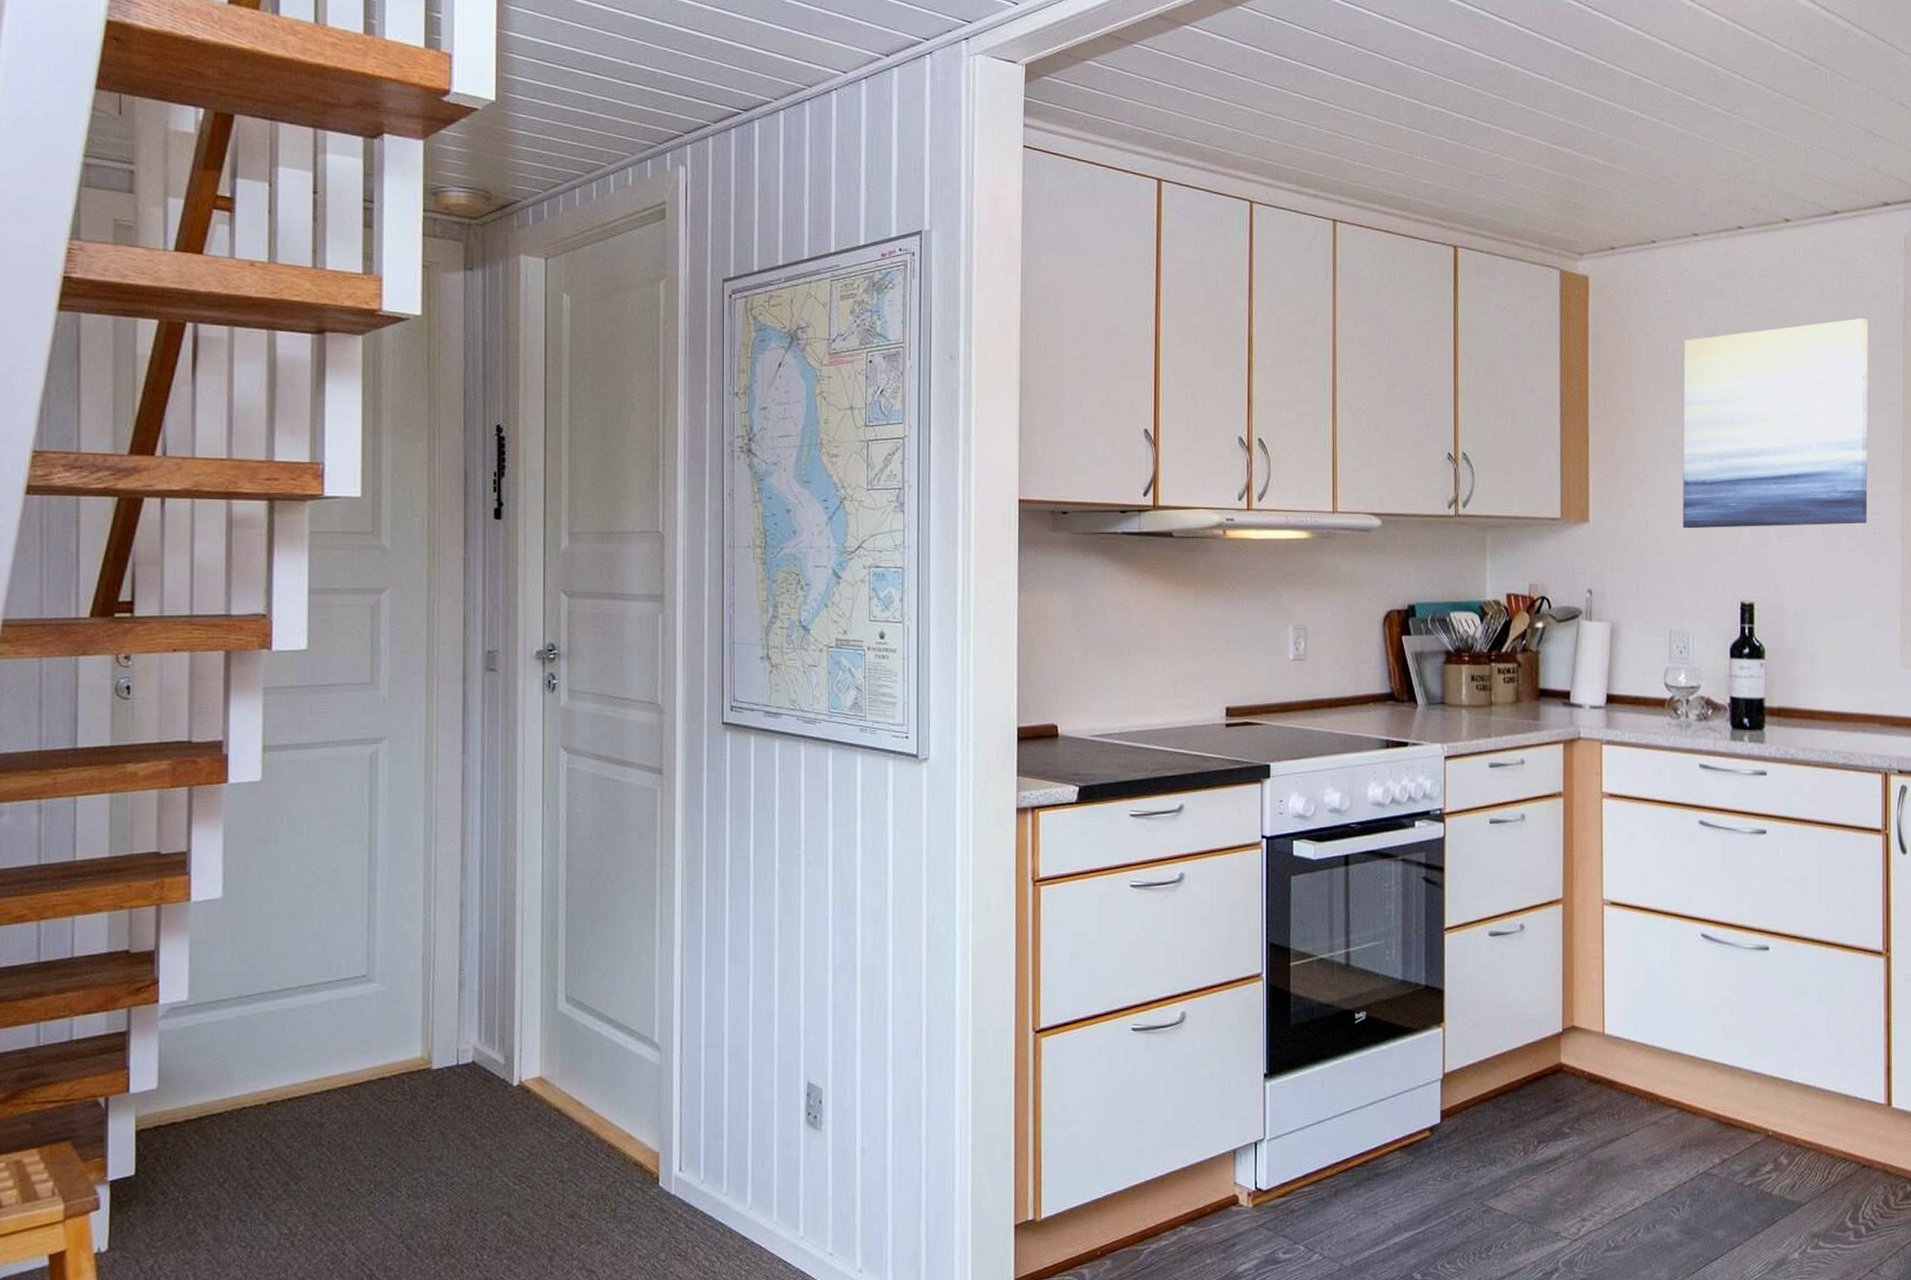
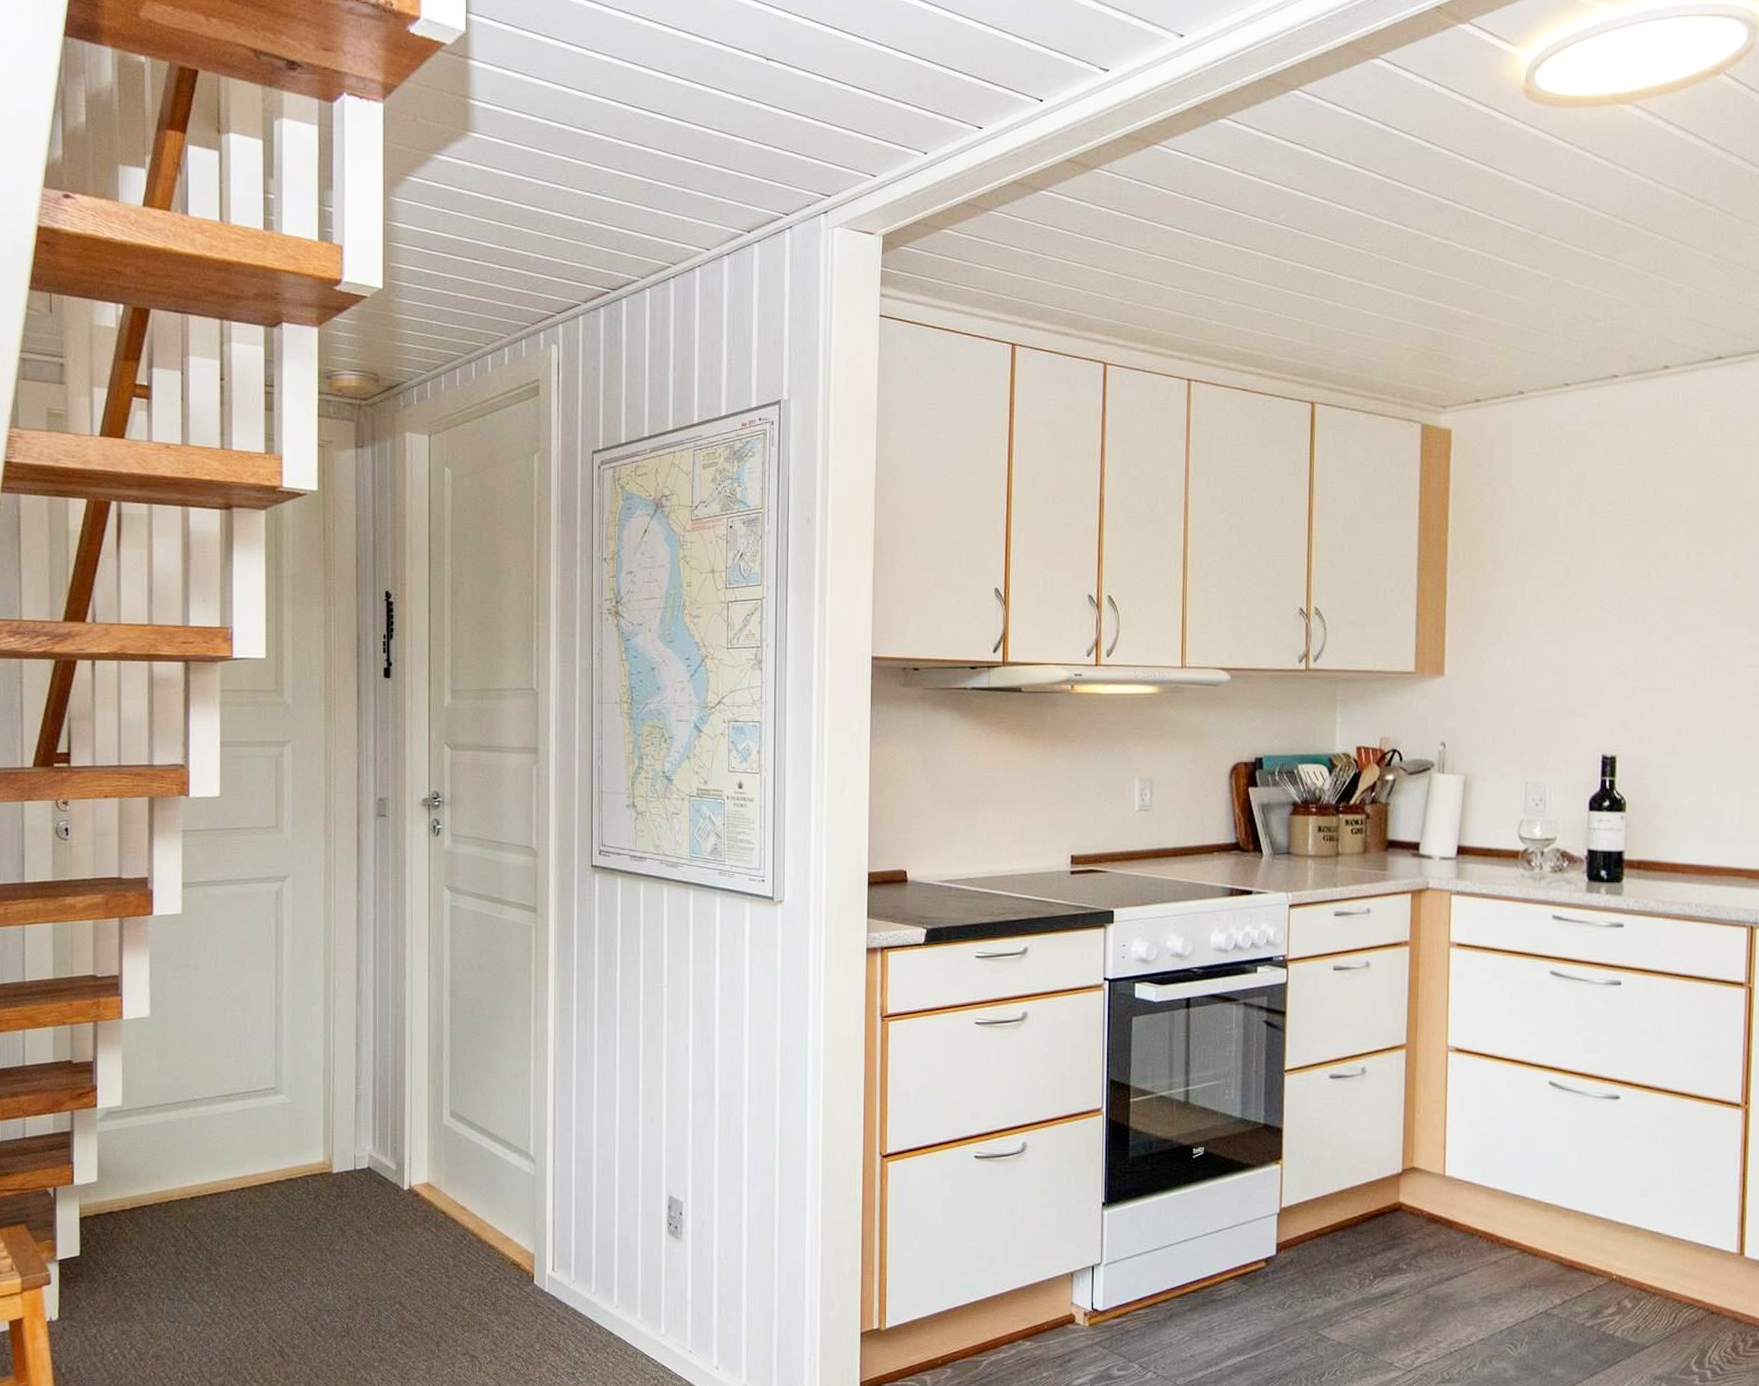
wall art: present [1683,318,1868,529] -> none [1543,466,1751,682]

